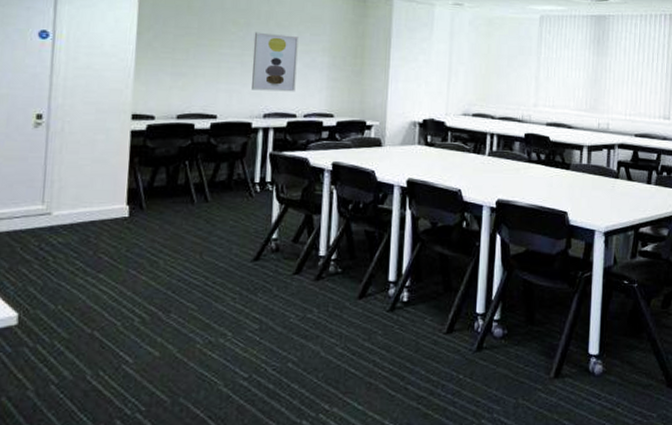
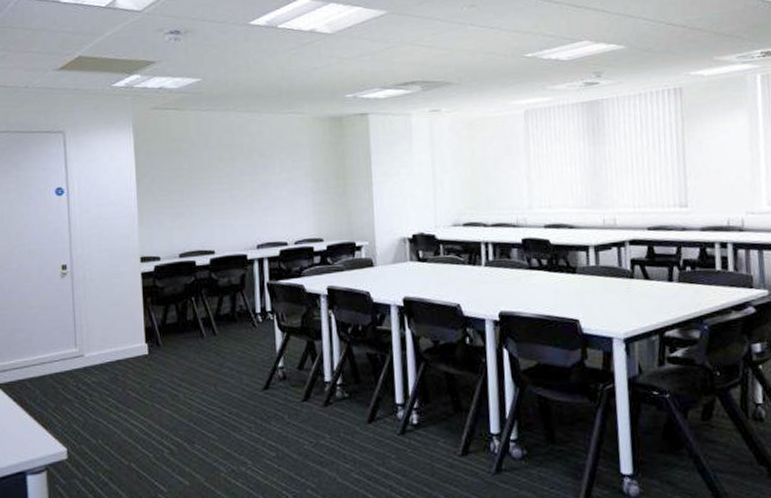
wall art: present [251,32,299,92] -> none [239,164,284,223]

